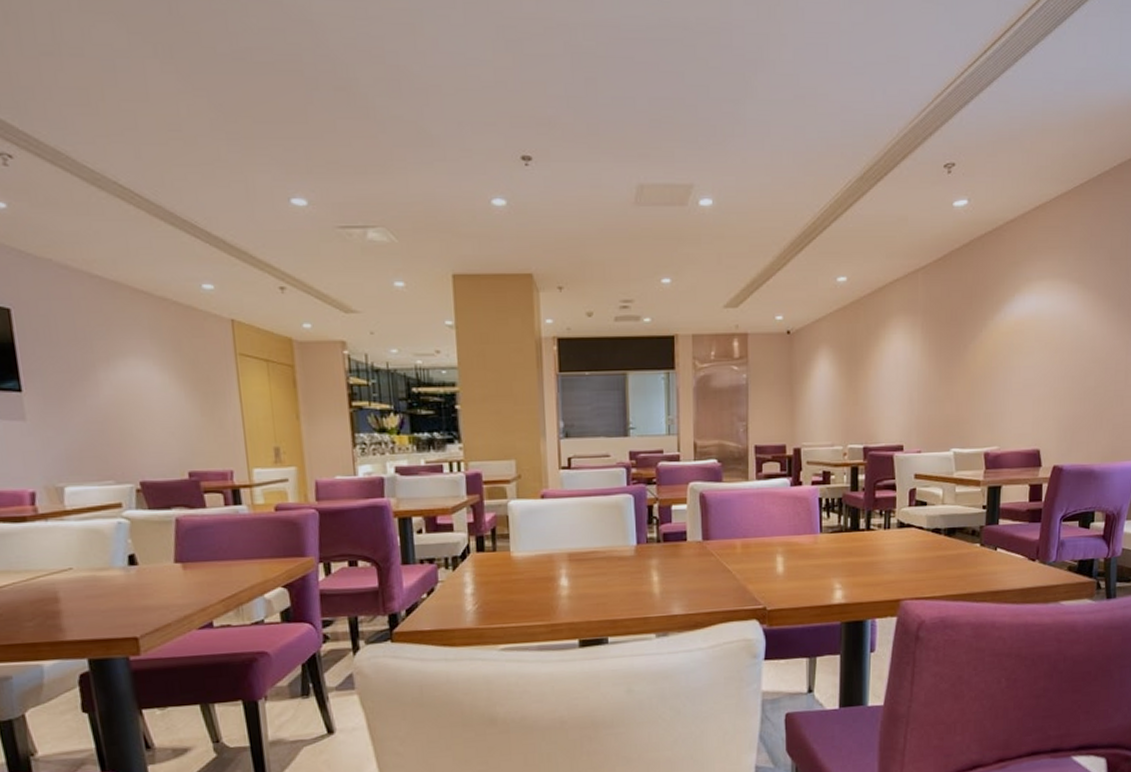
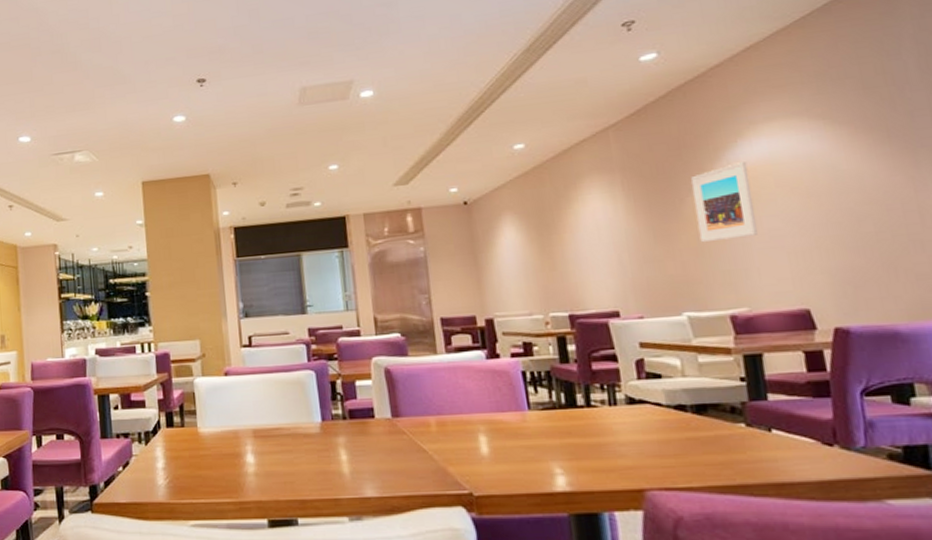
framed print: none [973,316,1018,387] -> present [691,162,759,243]

